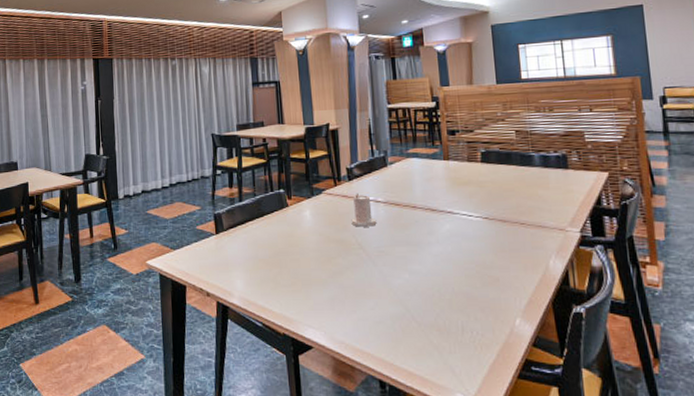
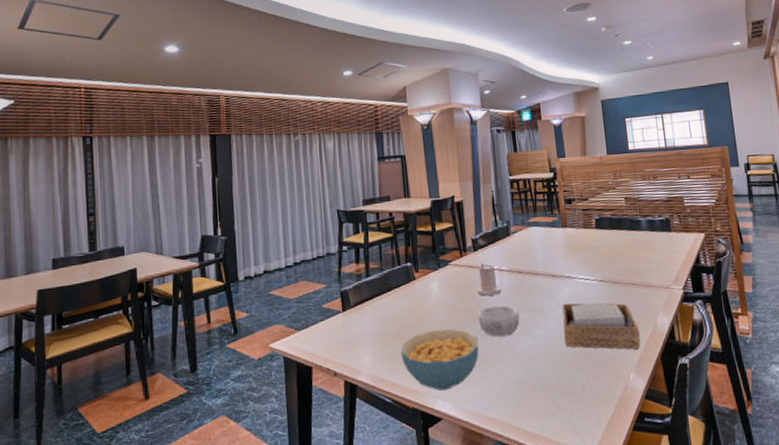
cereal bowl: none [272,258,352,319] -> present [401,329,479,391]
decorative bowl: none [351,237,396,270] -> present [478,305,520,337]
napkin holder: none [442,239,530,293] -> present [562,302,641,350]

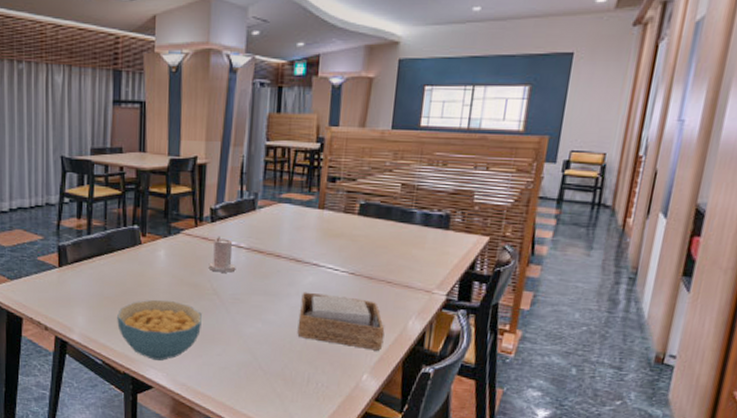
decorative bowl: present [478,305,520,337] -> none [205,283,252,317]

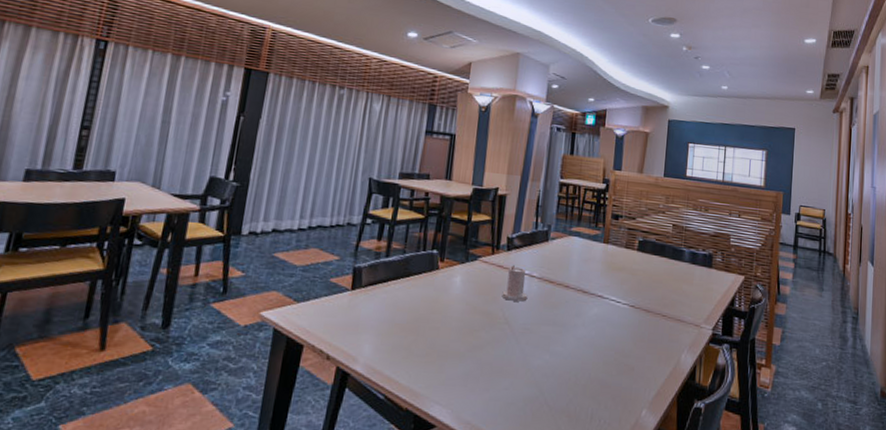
cereal bowl: present [117,299,202,361] -> none [405,327,492,395]
napkin holder: present [297,292,385,351] -> none [582,323,661,385]

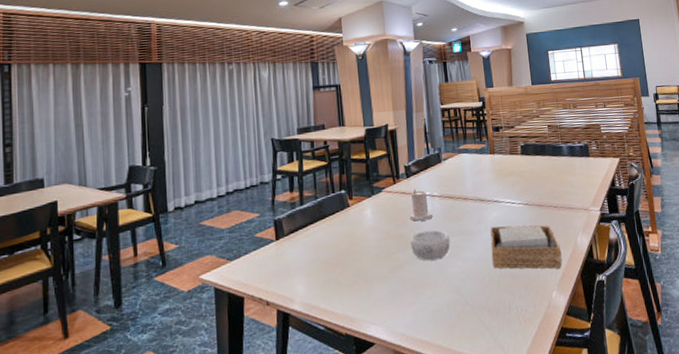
decorative bowl: none [496,312,541,348] -> present [410,229,450,261]
napkin holder: none [582,323,661,385] -> present [490,225,563,269]

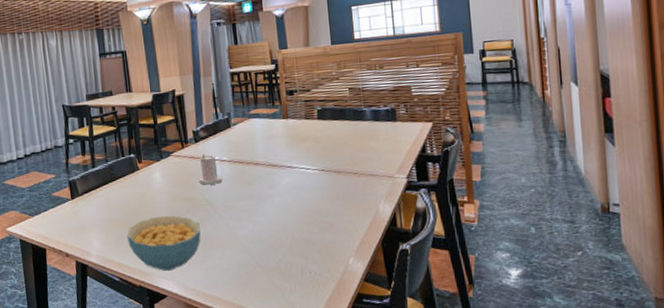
cereal bowl: none [334,254,411,316] -> present [127,216,201,271]
decorative bowl: present [410,229,450,261] -> none [200,193,241,223]
napkin holder: present [490,225,563,269] -> none [282,191,361,236]

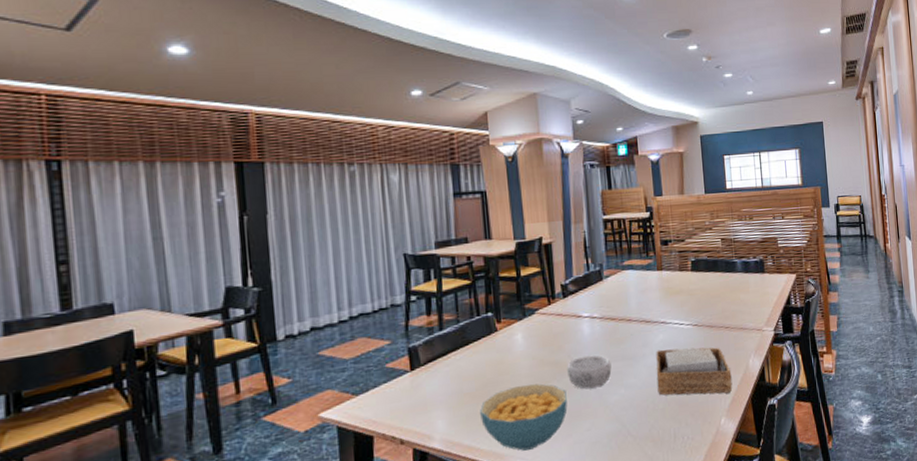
candle: present [198,153,223,185] -> none [566,310,593,346]
decorative bowl: none [200,193,241,223] -> present [567,354,612,390]
napkin holder: none [282,191,361,236] -> present [656,347,733,396]

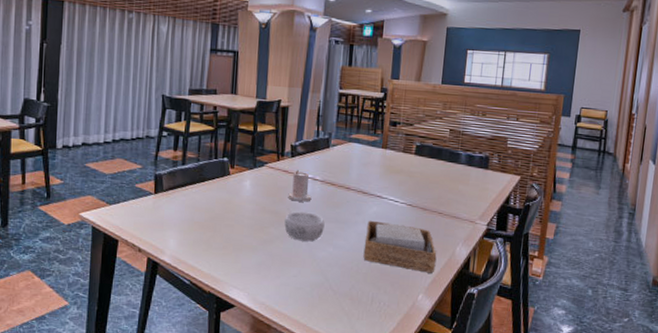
cereal bowl: present [480,383,568,451] -> none [205,224,281,281]
candle: none [566,310,593,346] -> present [288,169,312,202]

